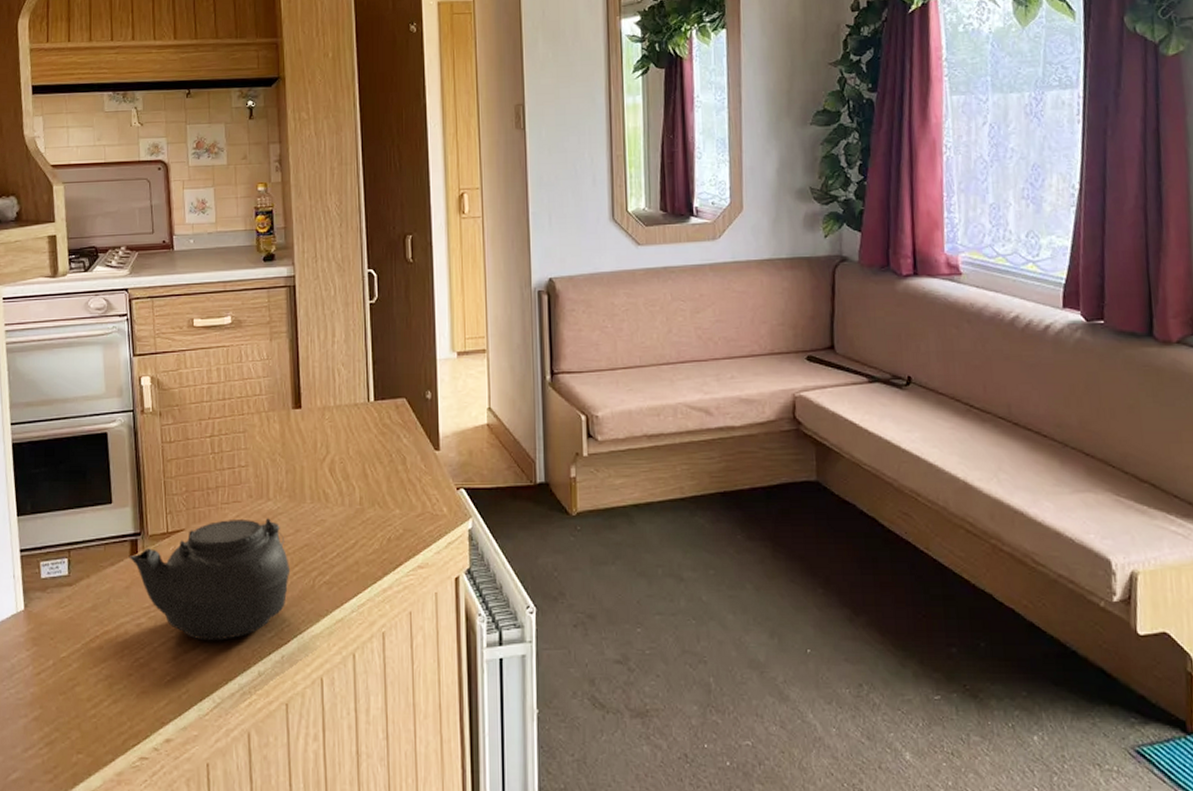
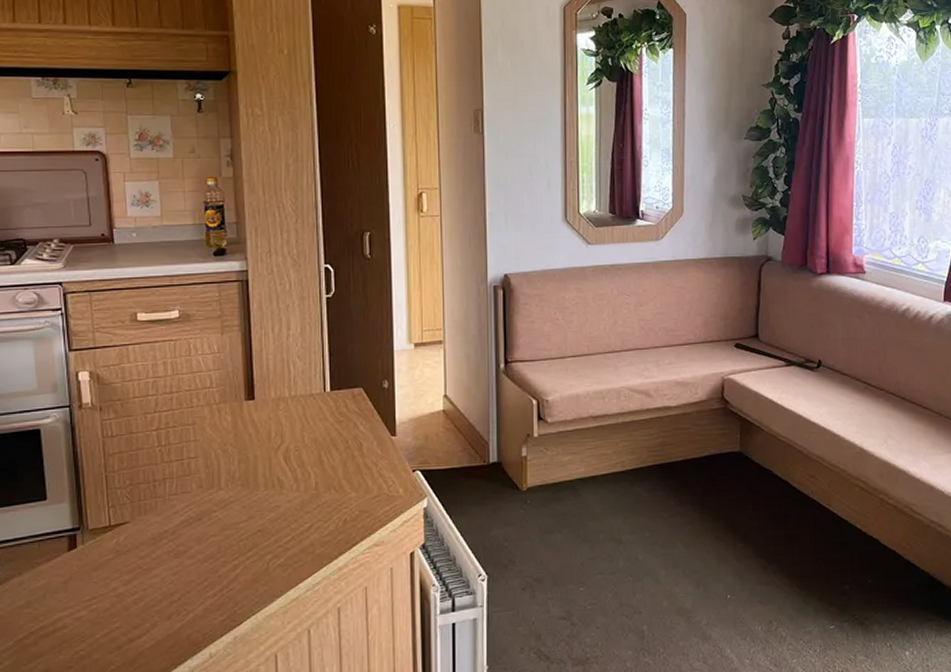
teapot: present [129,518,291,641] -> none [66,507,244,629]

